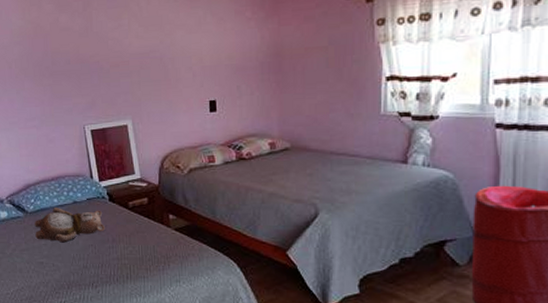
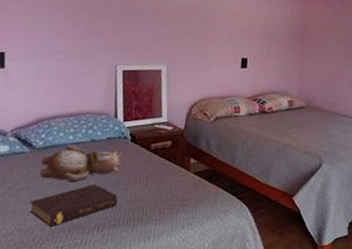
book: none [32,243,105,283] -> present [30,183,117,227]

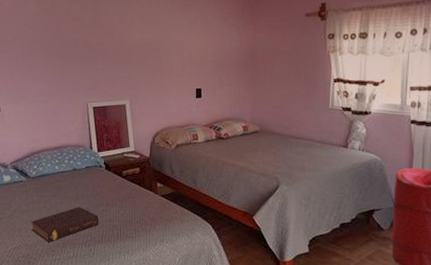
teddy bear: present [39,145,122,182] -> none [36,174,100,205]

